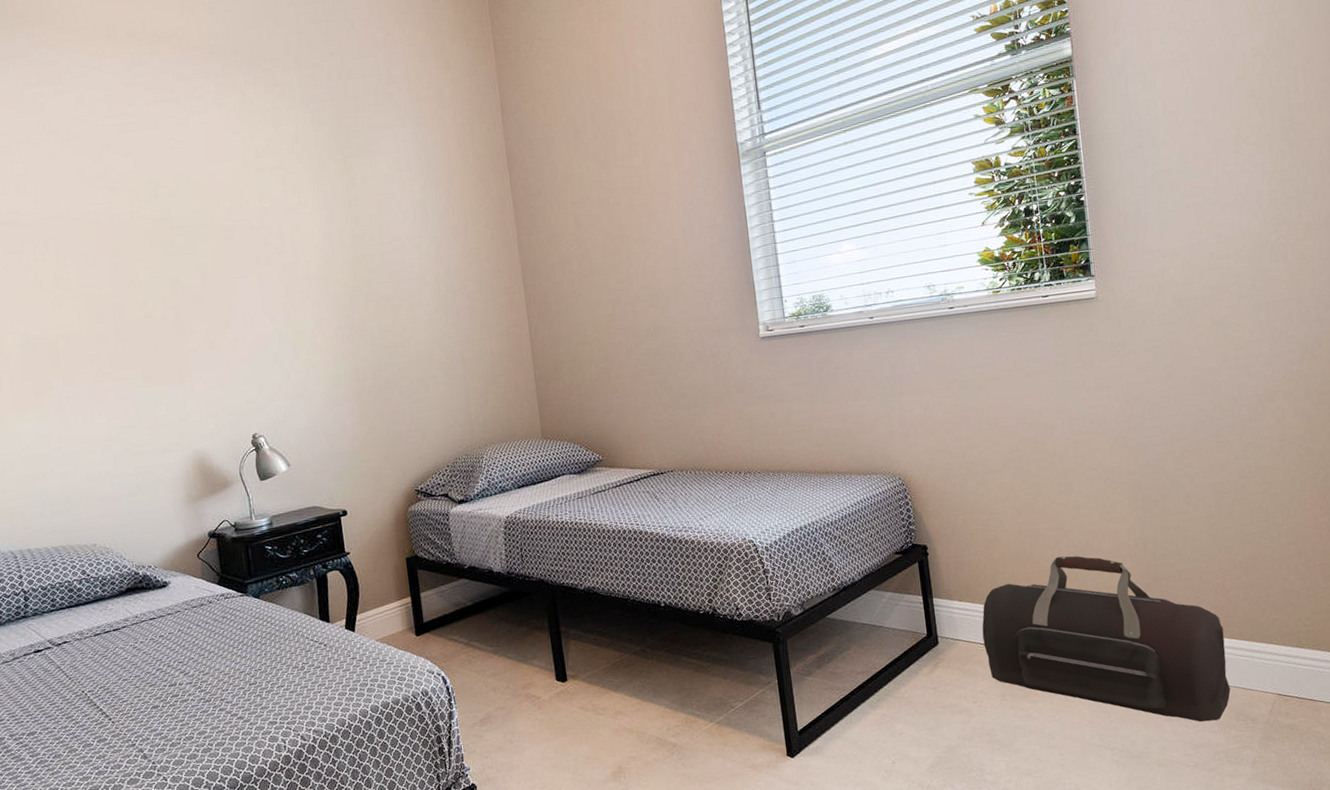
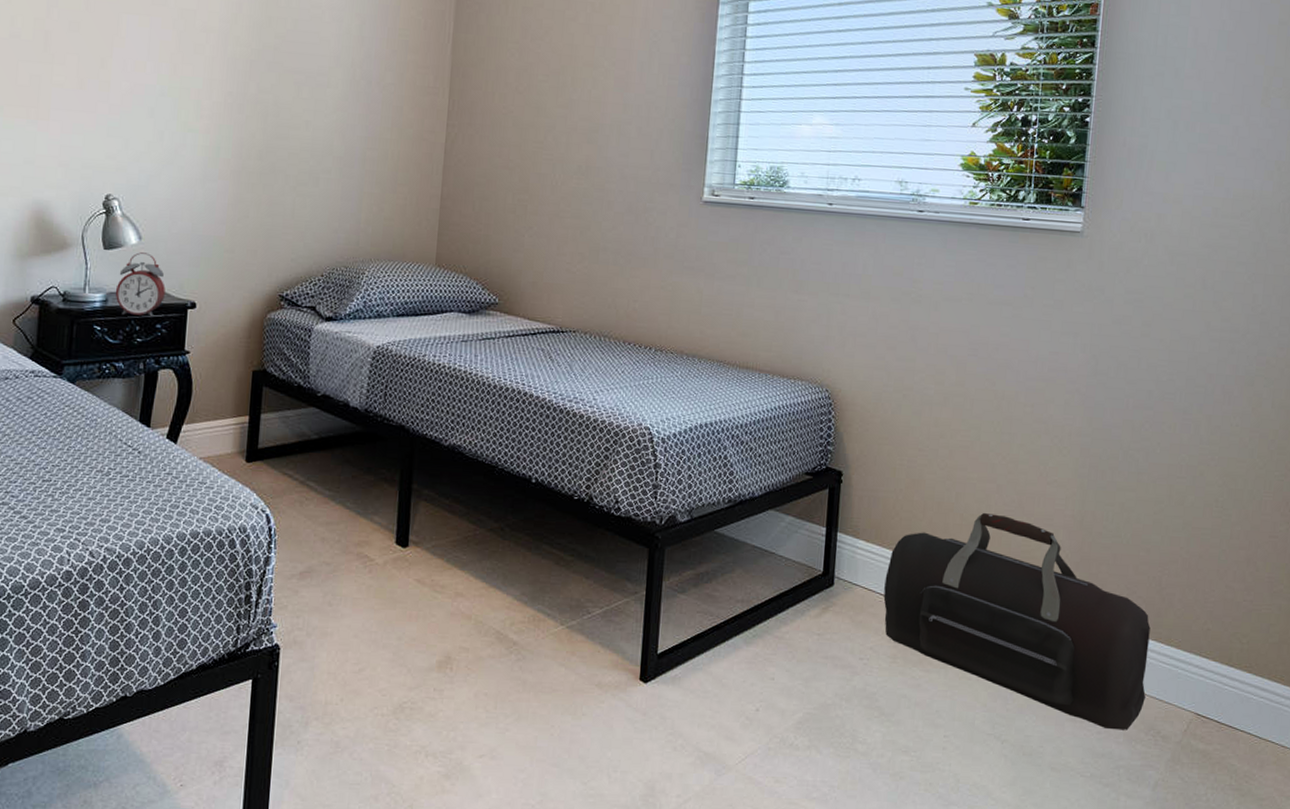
alarm clock: none [277,476,320,533] -> present [115,252,165,316]

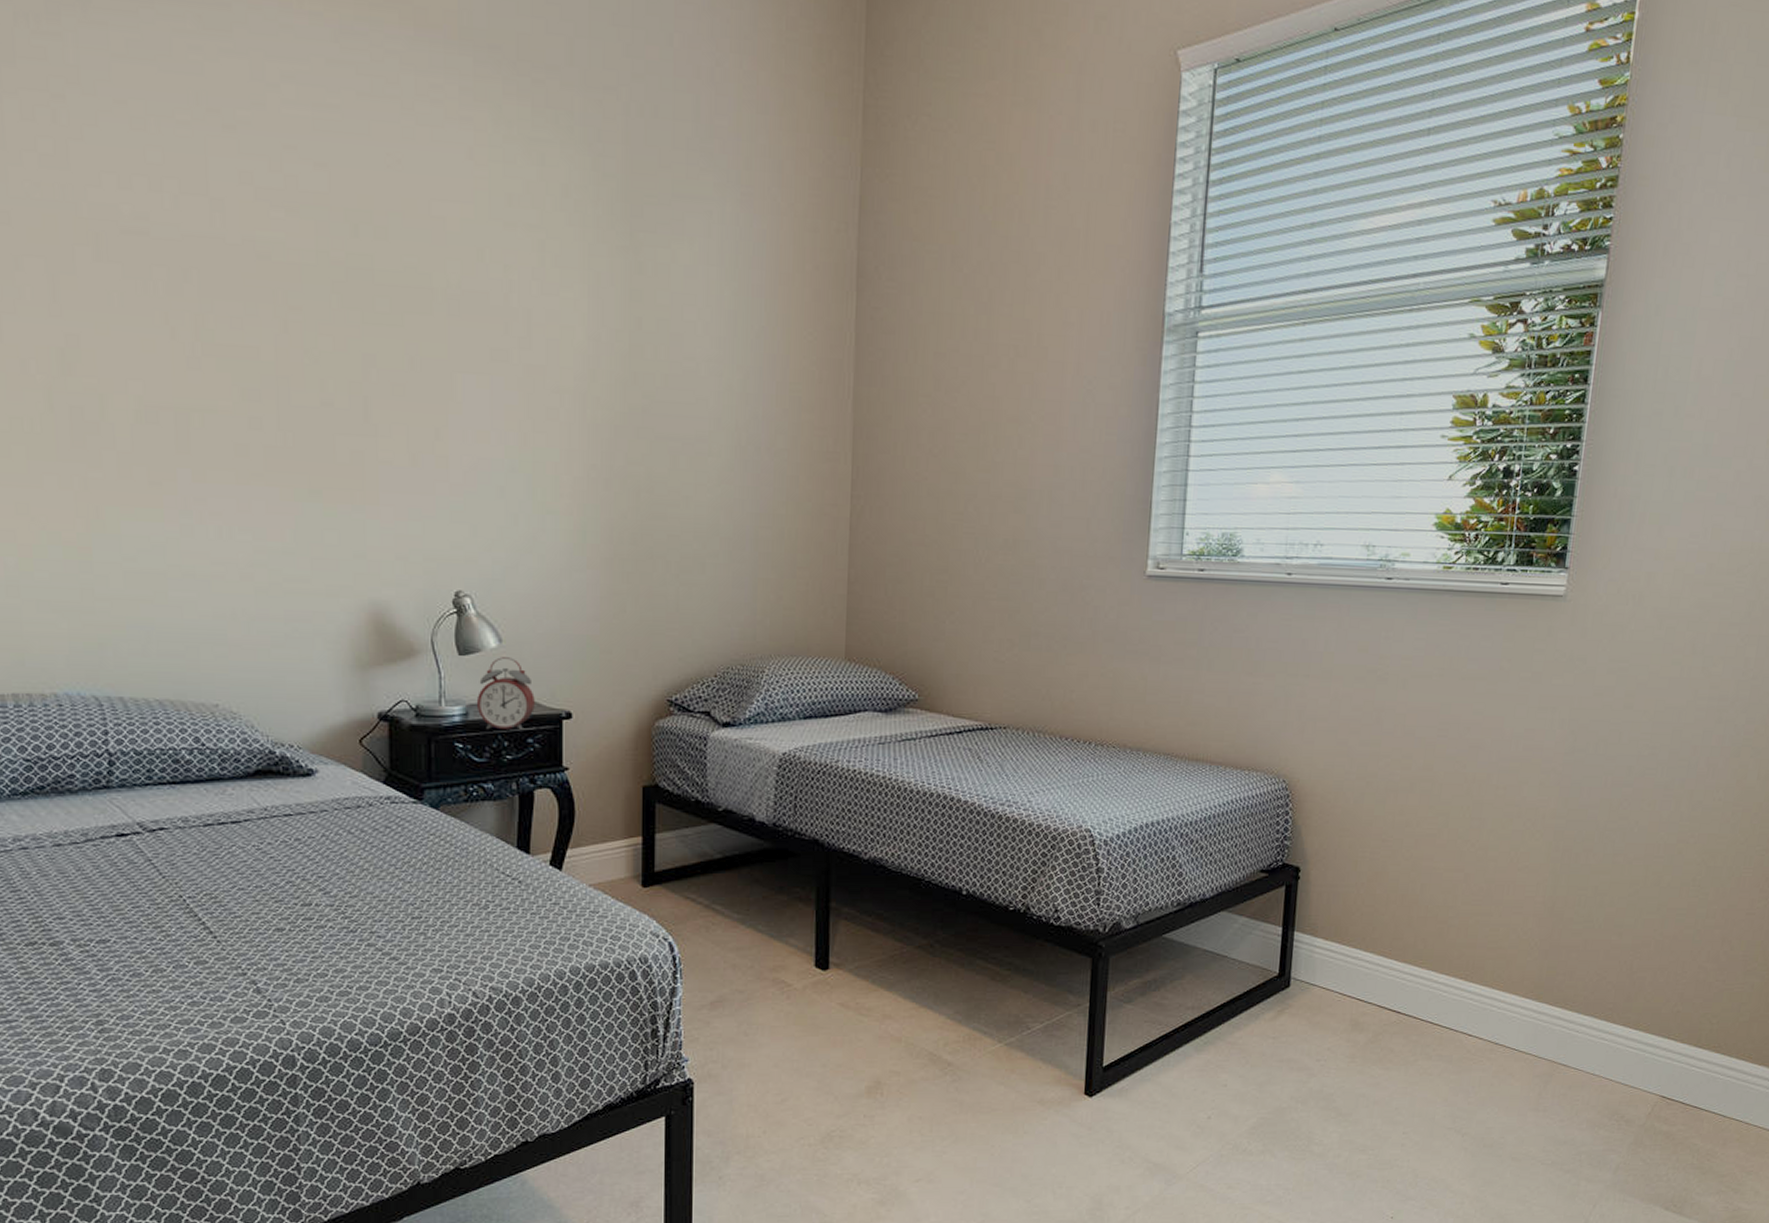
duffel bag: present [883,512,1151,730] -> none [1342,903,1619,1117]

